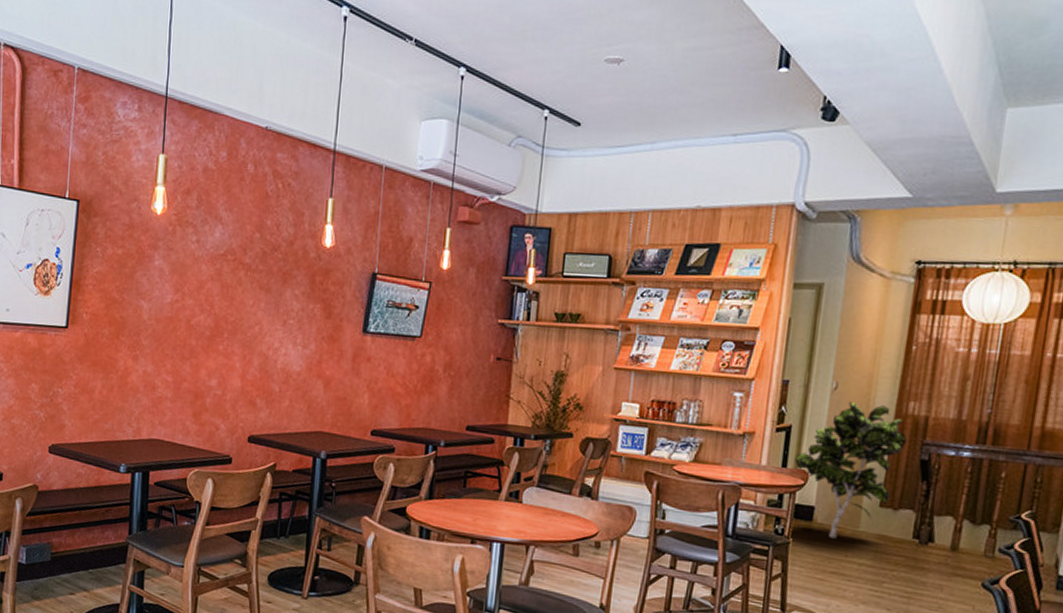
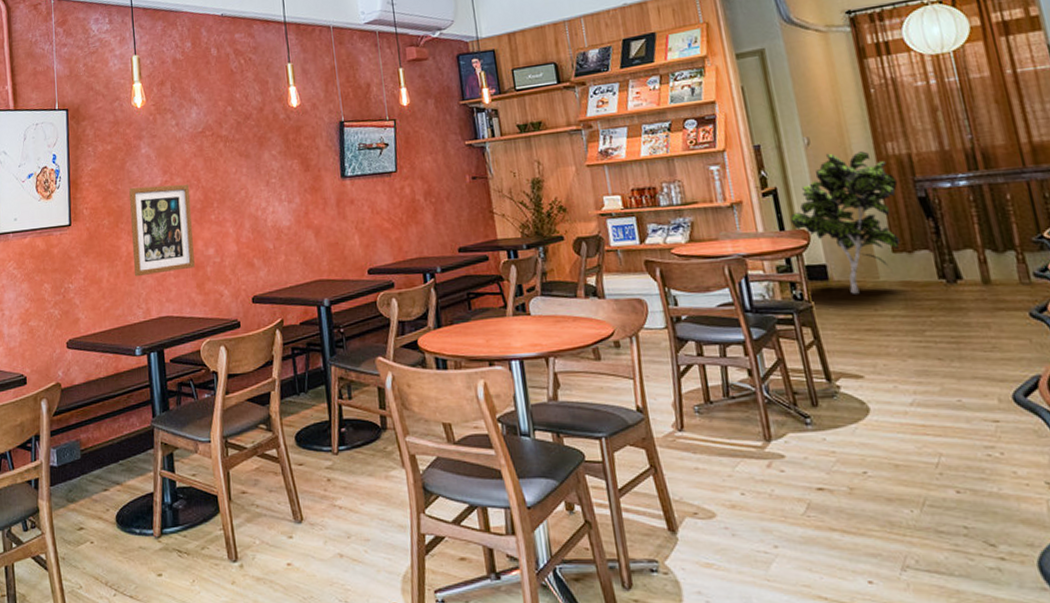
wall art: none [129,299,201,396] -> present [129,183,195,277]

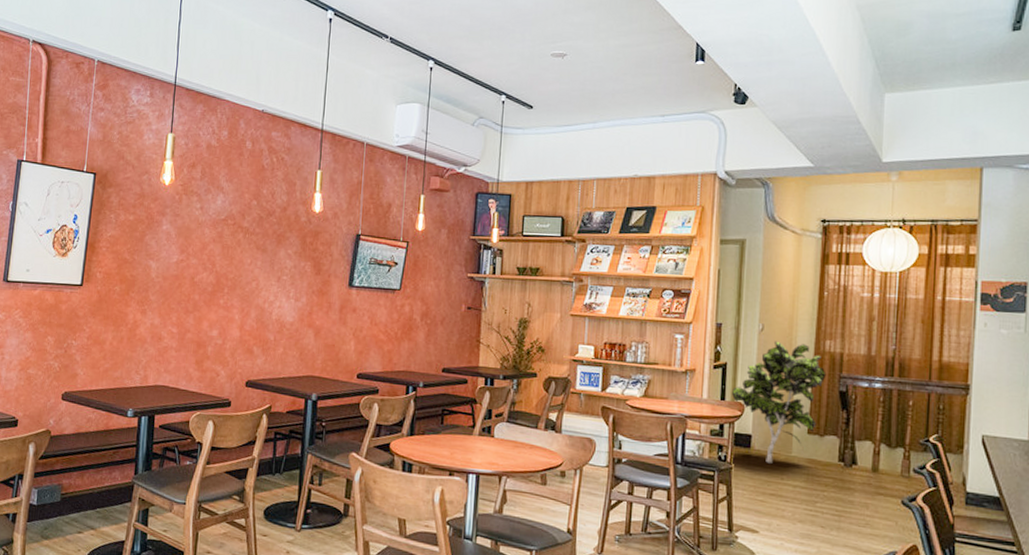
wall art: present [129,183,195,277] -> none [137,260,204,346]

